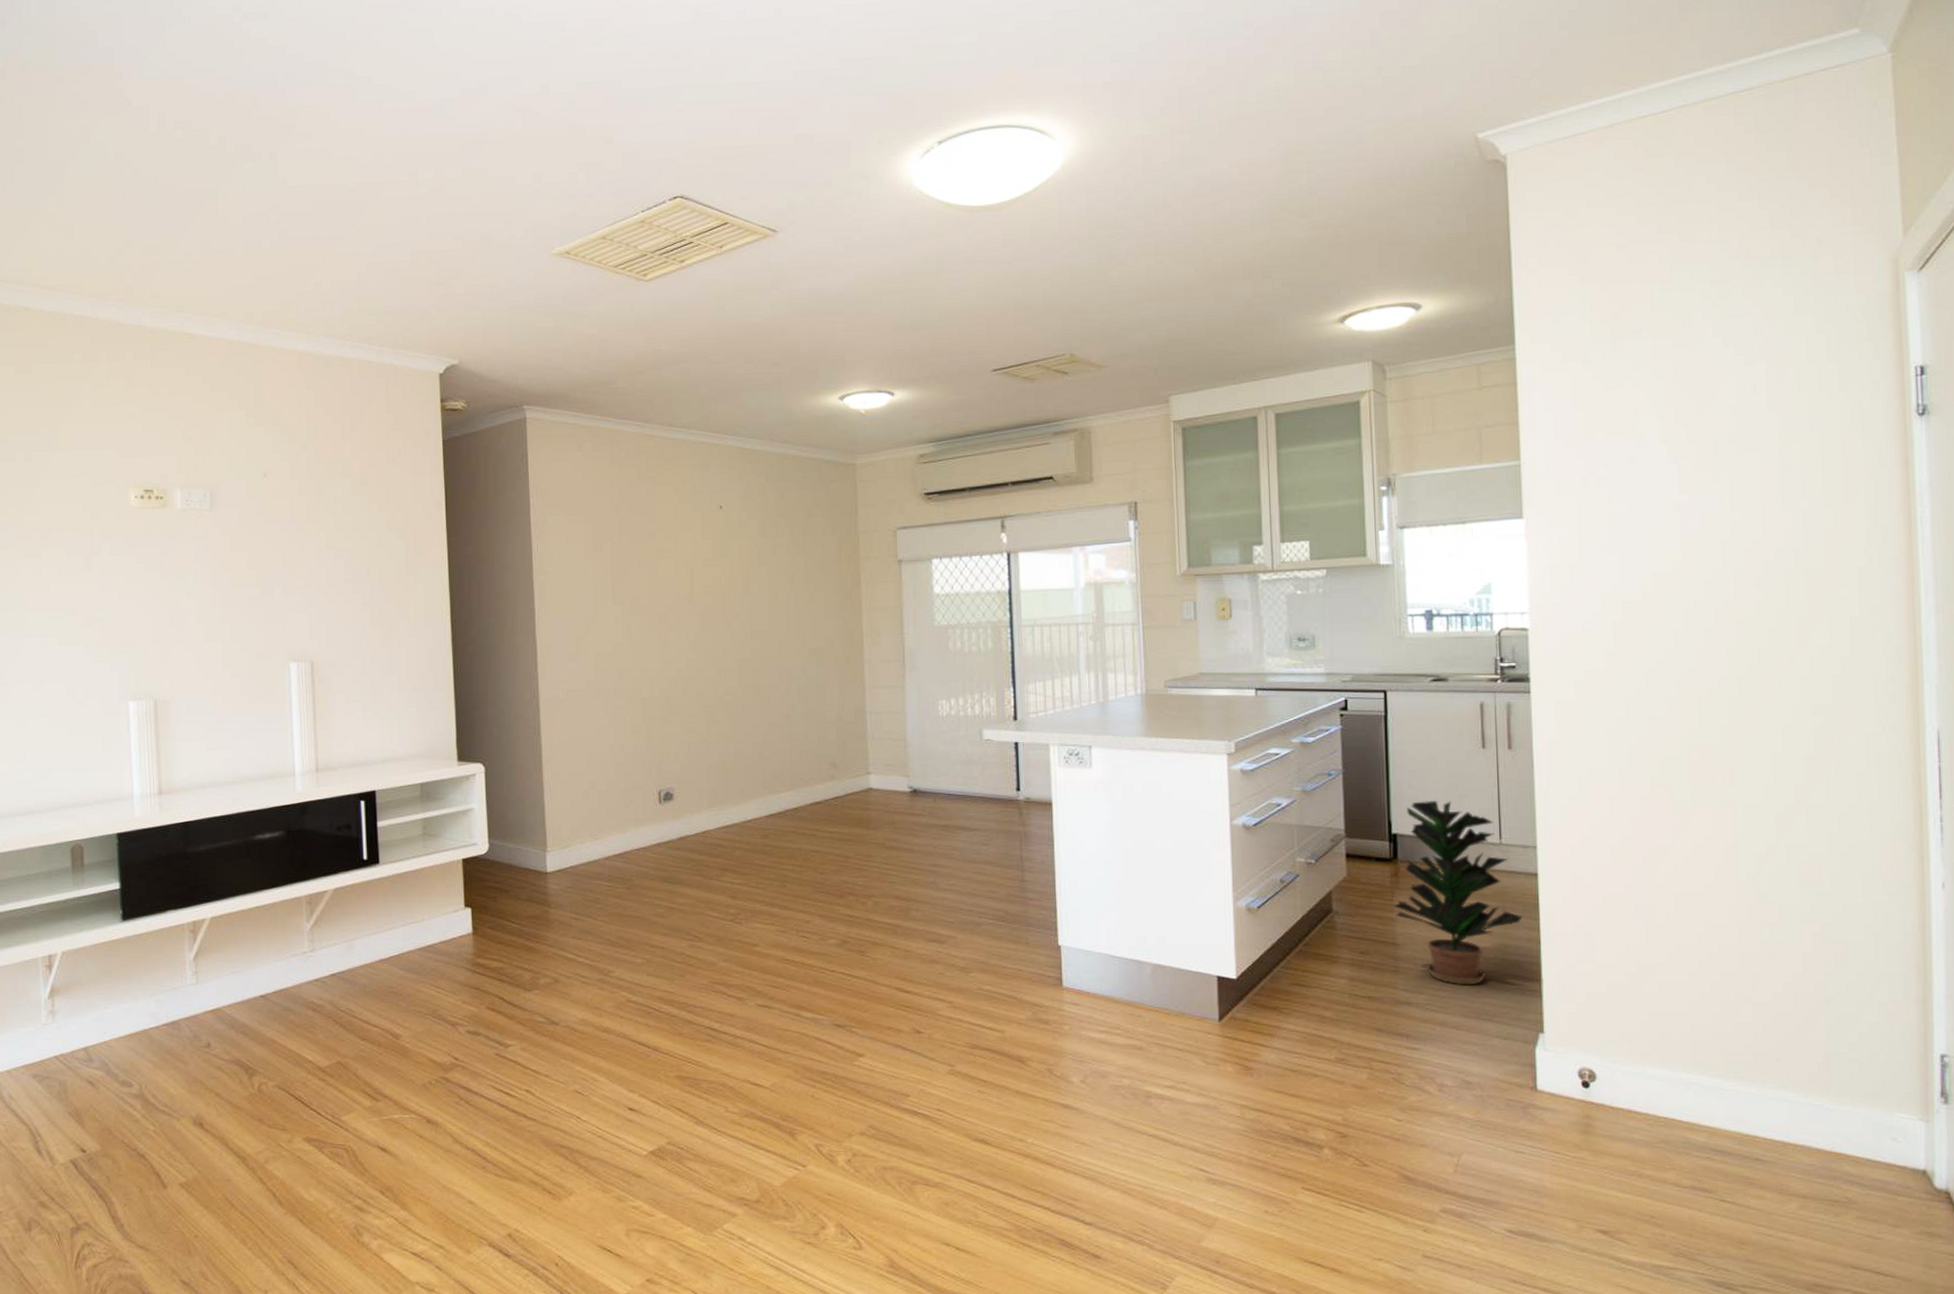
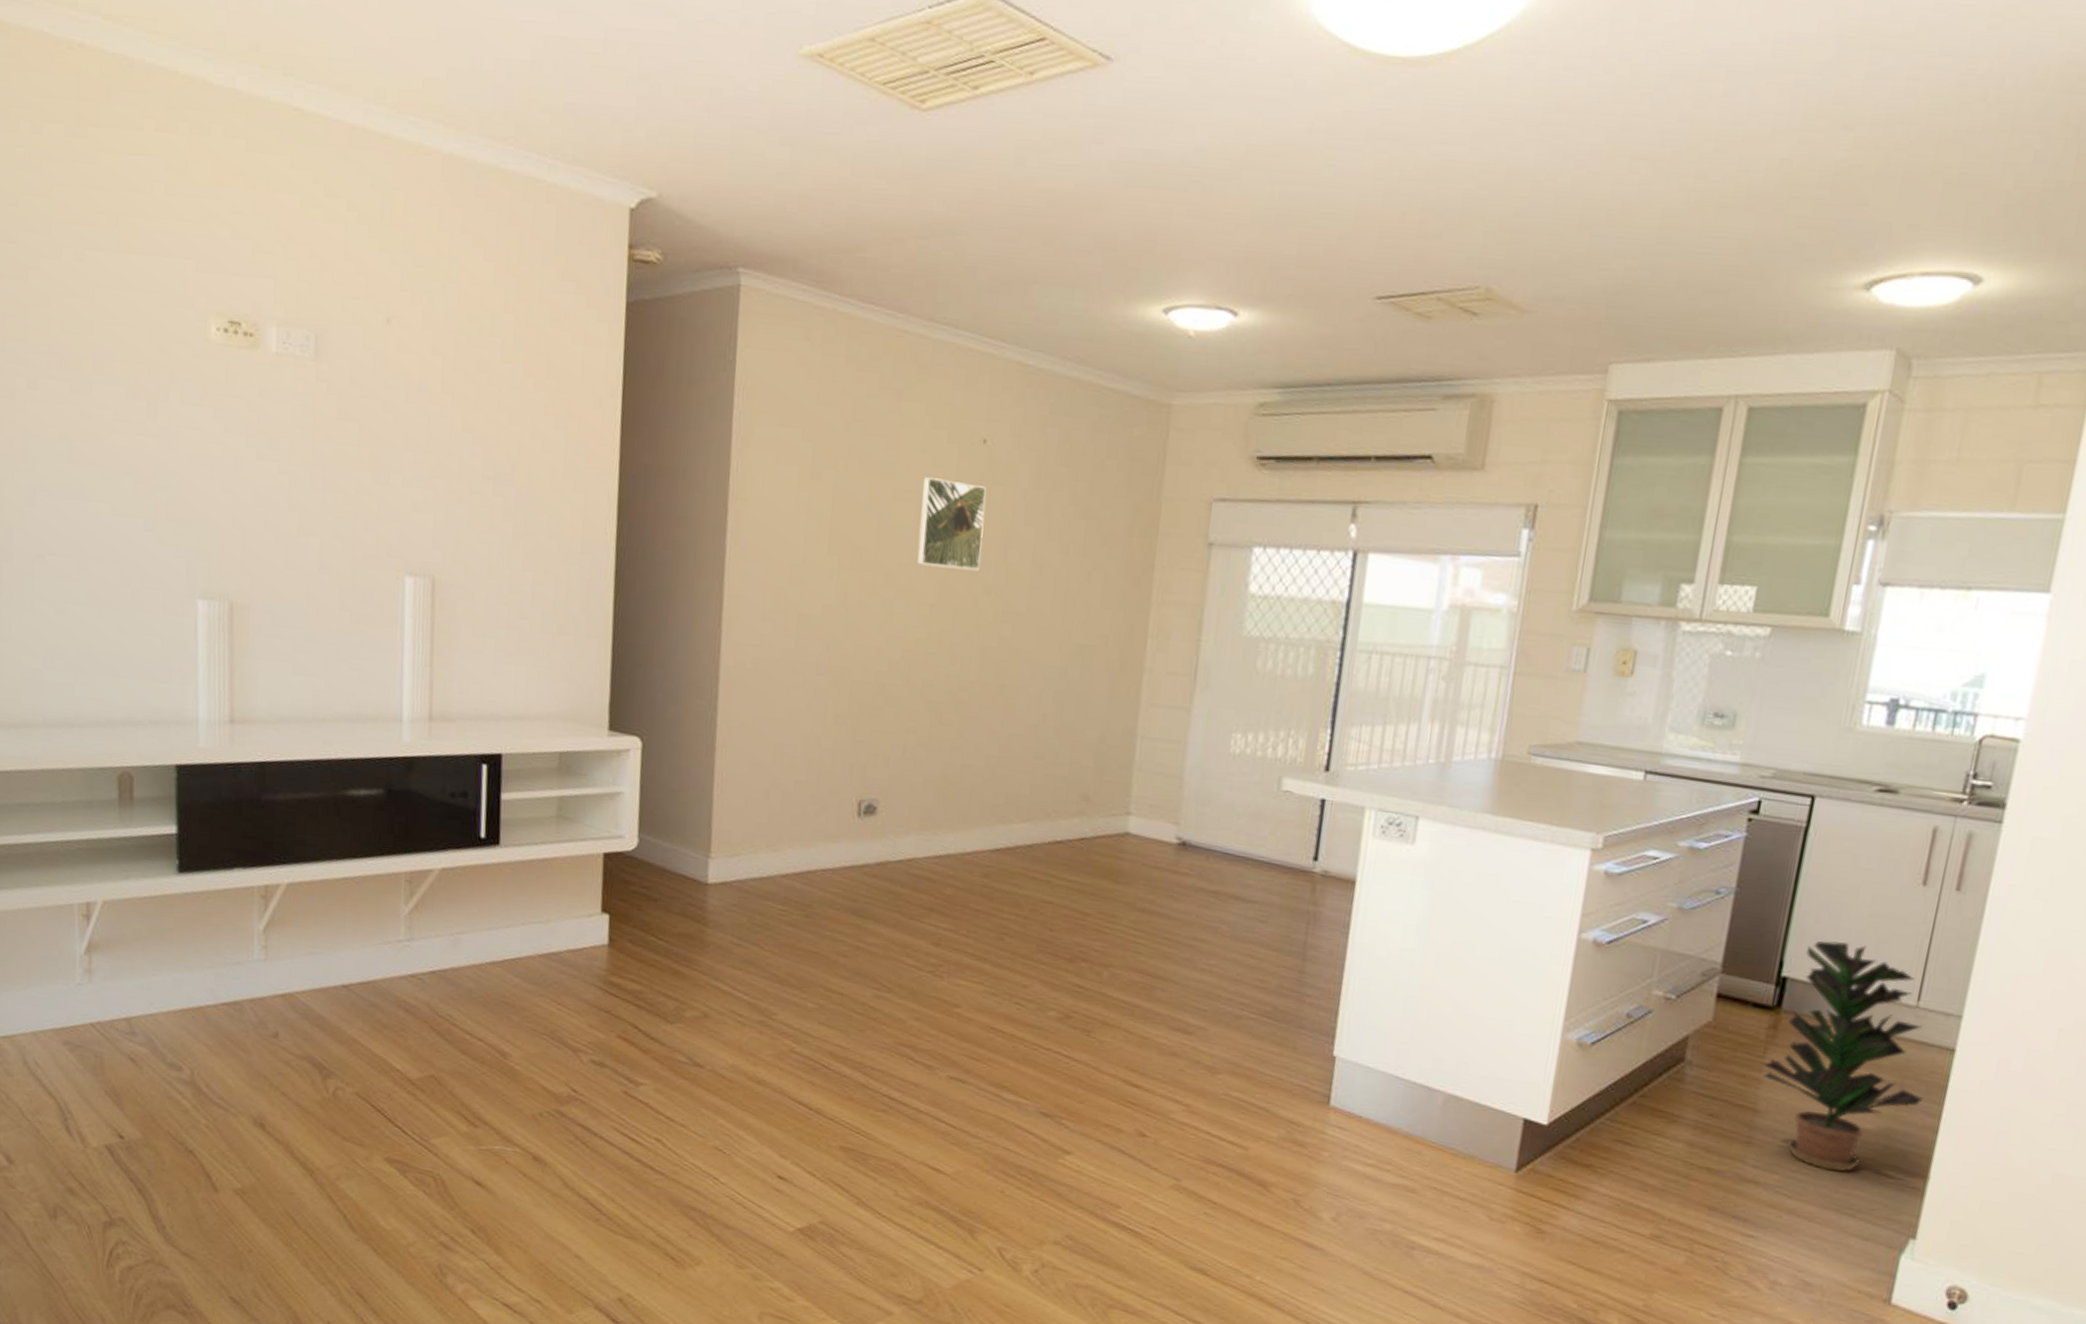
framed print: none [678,538,729,604] -> present [917,477,986,571]

